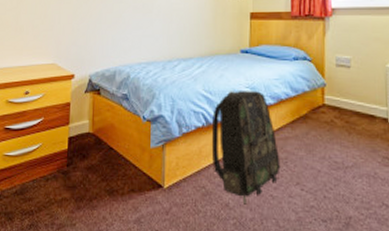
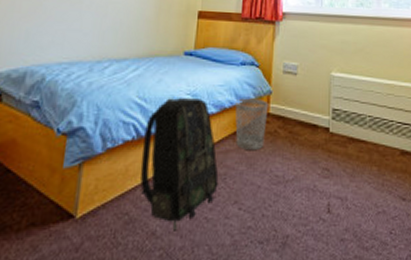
wastebasket: none [290,90,324,139] -> present [235,98,269,151]

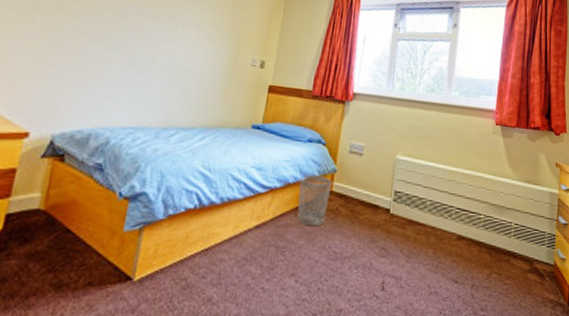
backpack: present [140,98,219,231] -> none [200,169,278,299]

